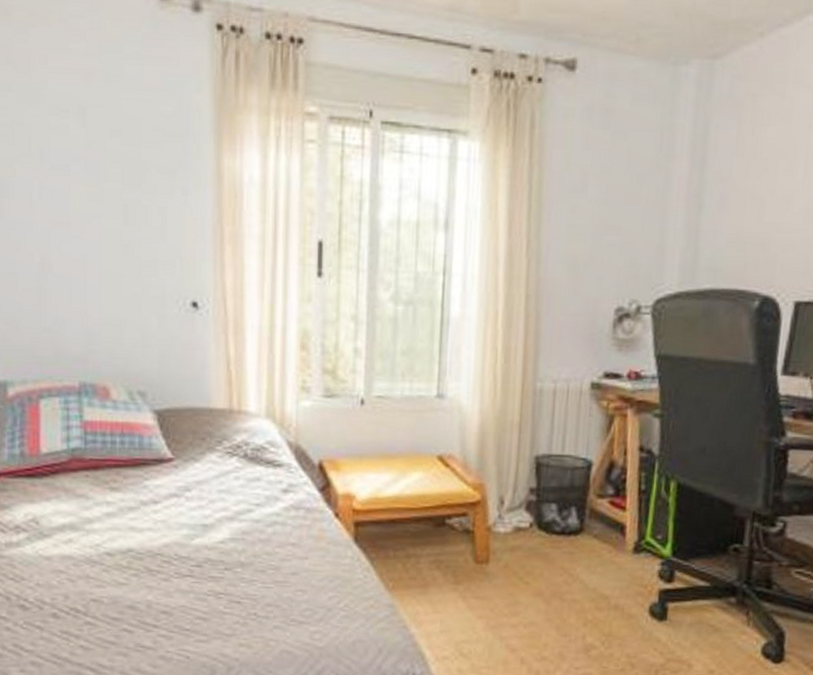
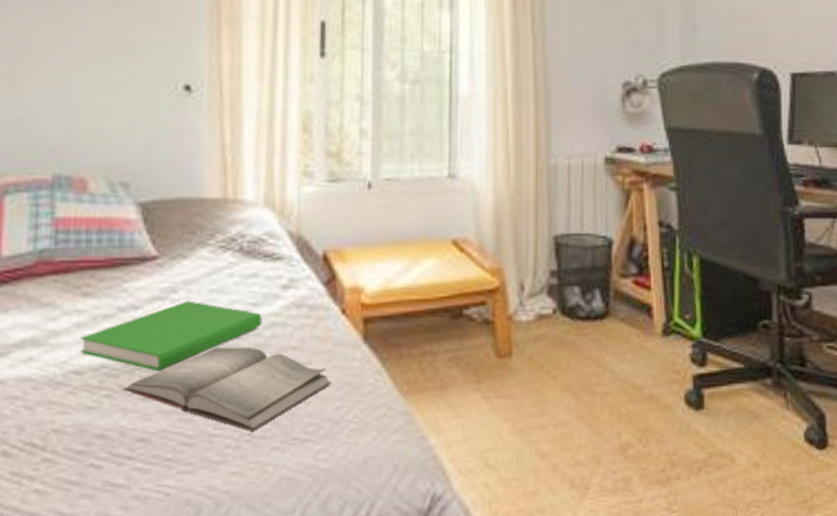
book: none [111,498,265,558] -> present [80,300,262,372]
hardback book: none [148,540,326,612] -> present [123,346,332,431]

